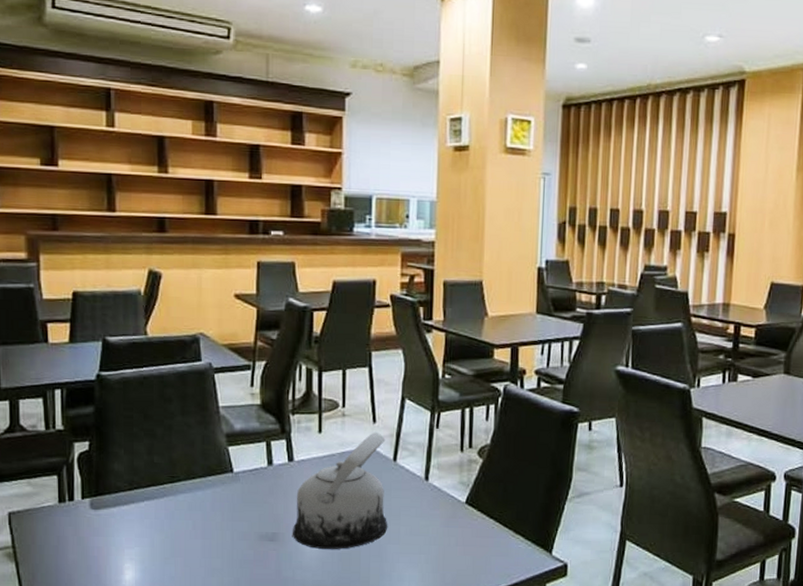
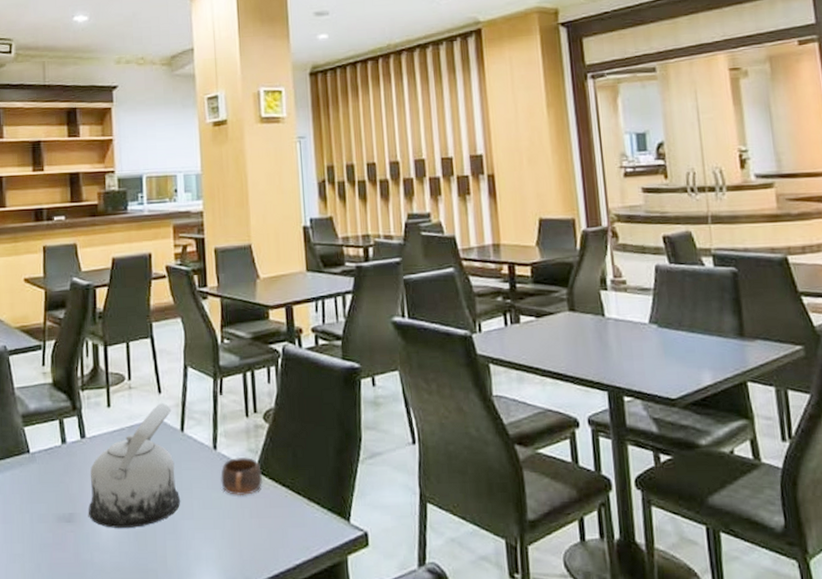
cup: none [430,488,472,526] -> present [221,456,263,496]

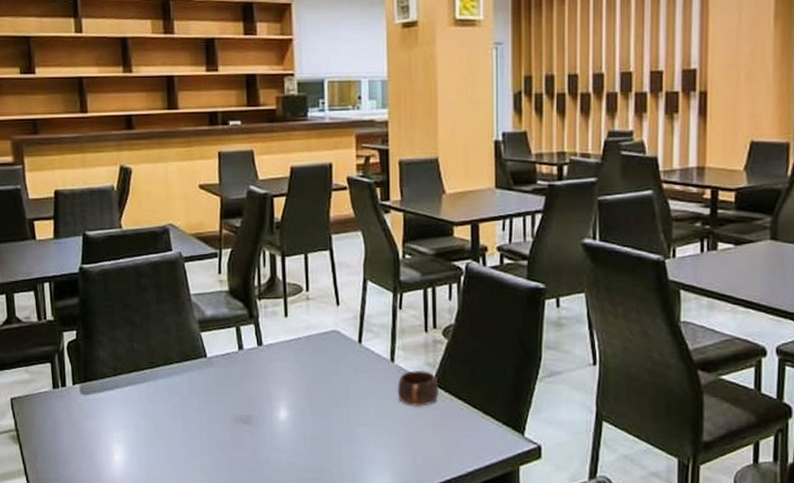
teapot: present [89,402,181,528] -> none [265,314,357,431]

